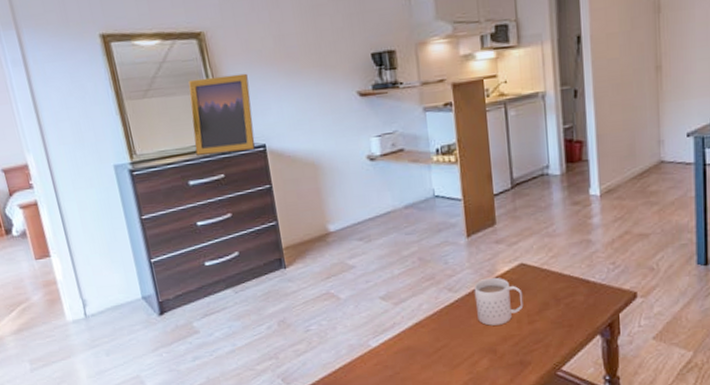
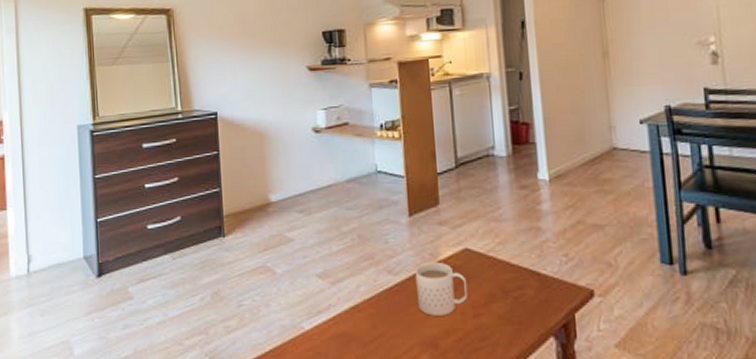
picture frame: present [188,73,255,155] -> none [152,46,208,120]

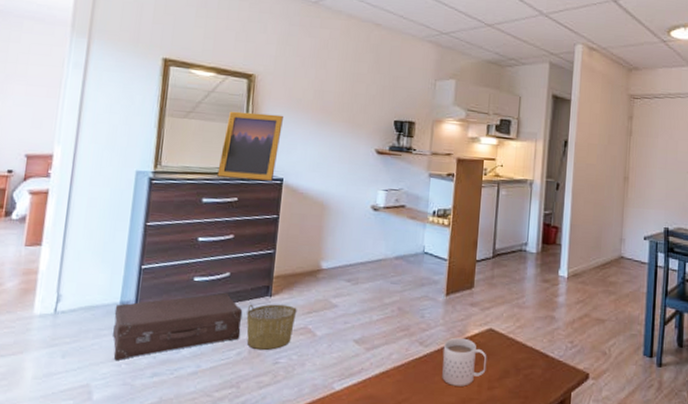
suitcase: none [80,237,201,315] -> present [113,292,243,360]
picture frame: none [152,46,208,120] -> present [217,111,283,181]
basket: none [203,244,253,293] -> present [246,304,297,350]

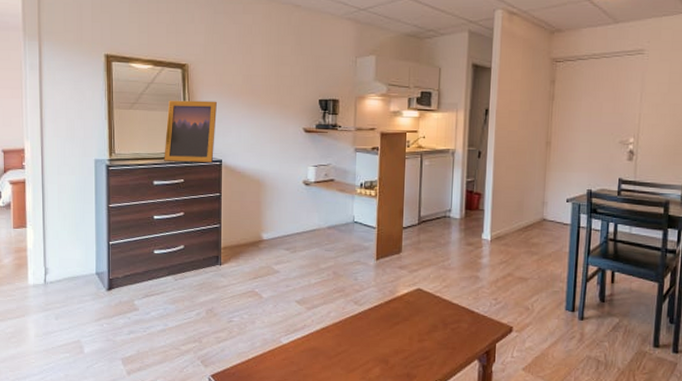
suitcase: present [113,292,243,360] -> none [92,262,198,321]
basket: present [246,304,297,350] -> none [201,271,244,311]
mug: present [442,337,487,386] -> none [375,297,417,339]

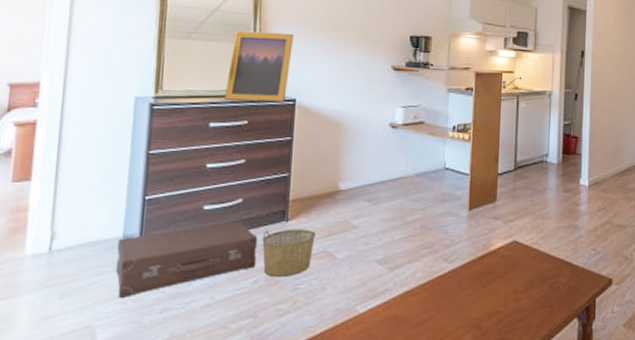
suitcase: none [92,262,198,321] -> present [116,219,258,297]
basket: none [201,271,244,311] -> present [262,229,316,276]

